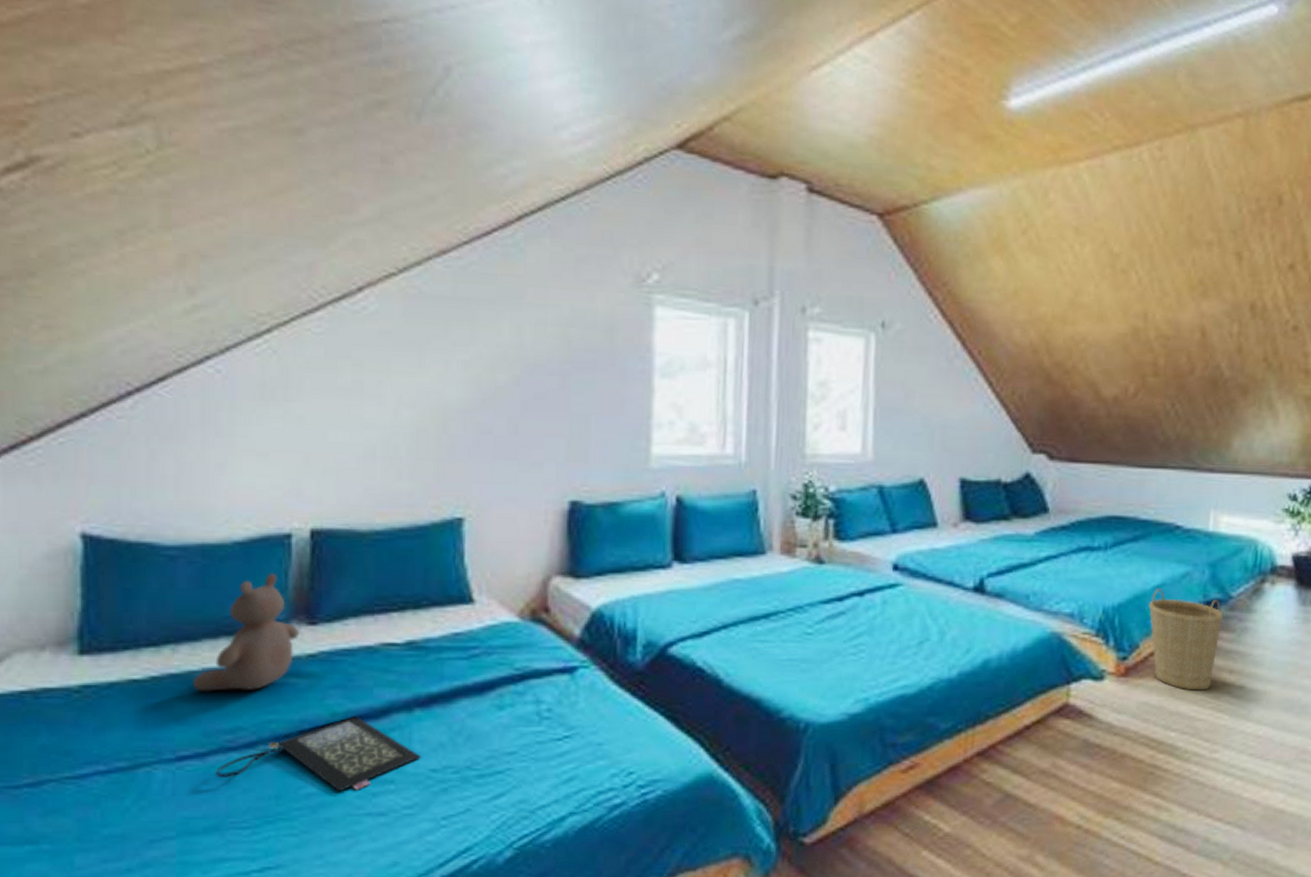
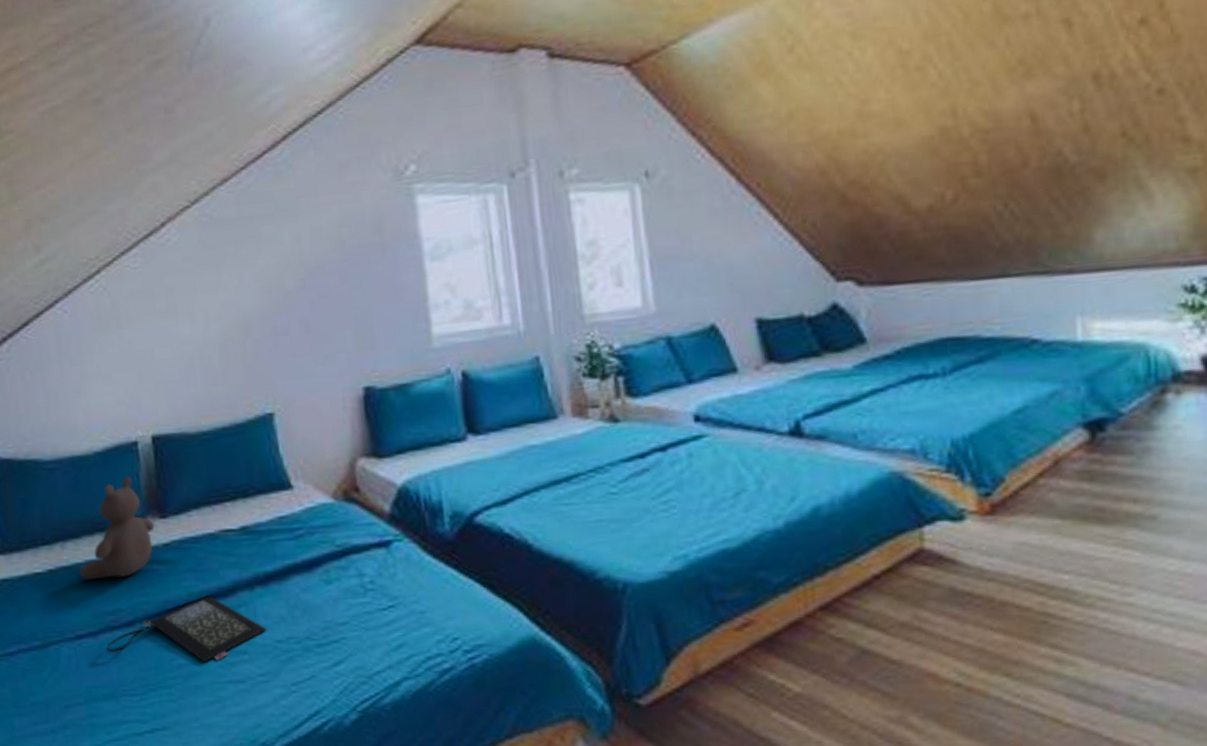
basket: present [1148,588,1224,691] -> none [1009,412,1115,526]

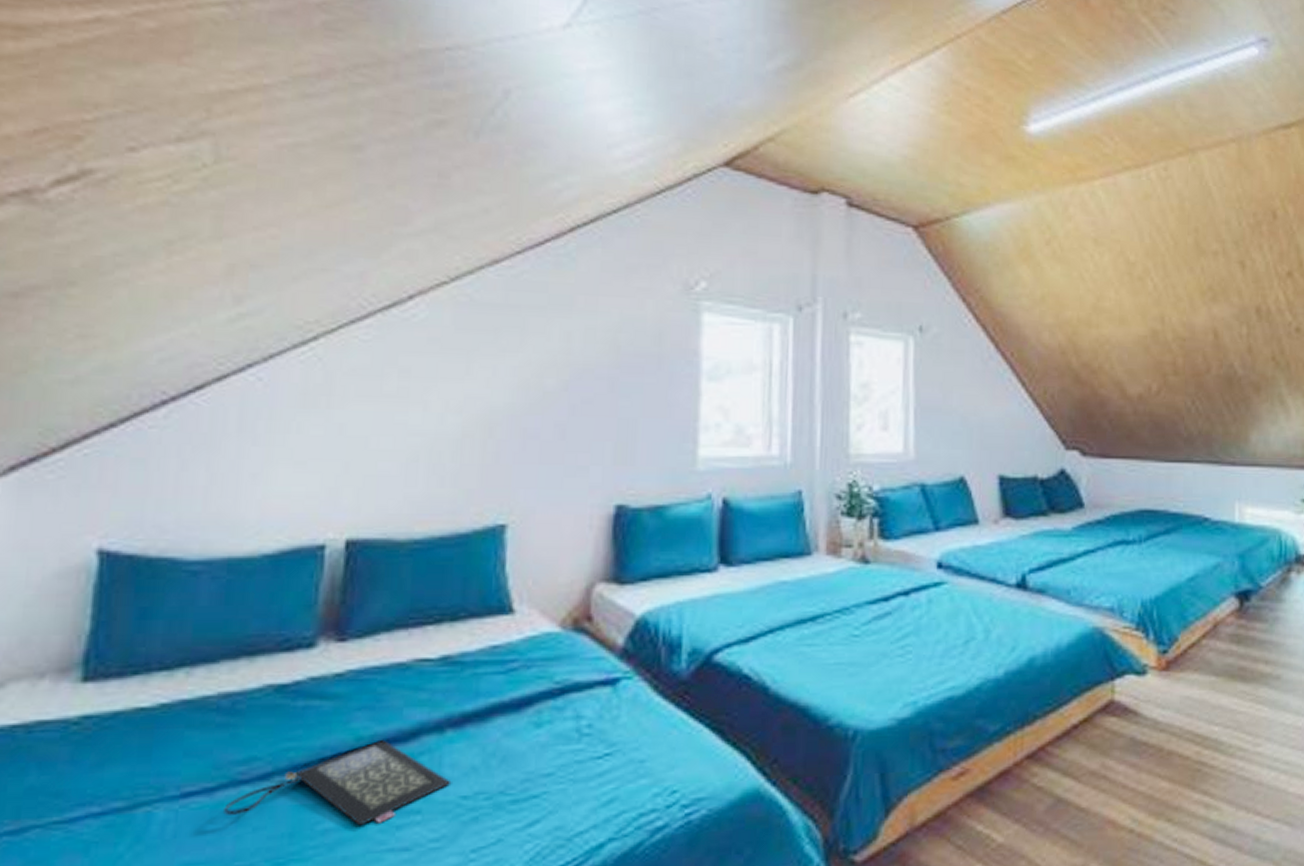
bear: present [80,476,155,580] -> none [207,586,327,719]

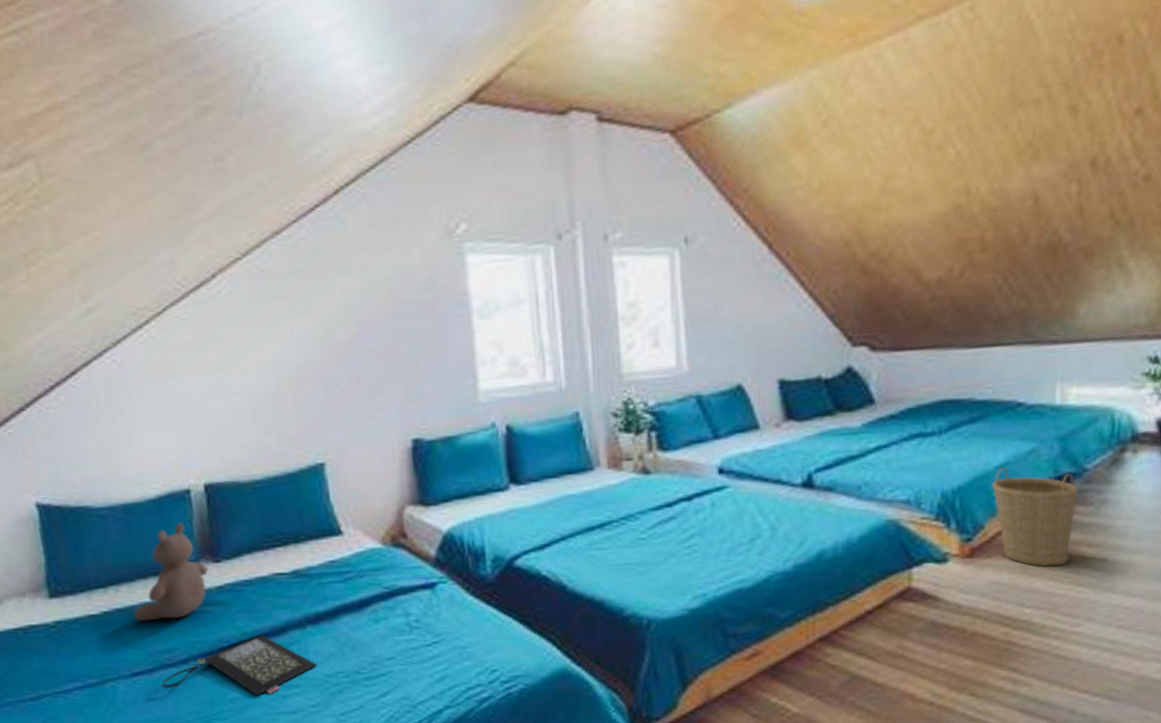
bear: none [207,586,327,719] -> present [134,522,208,621]
basket: none [1184,580,1256,683] -> present [991,468,1079,567]

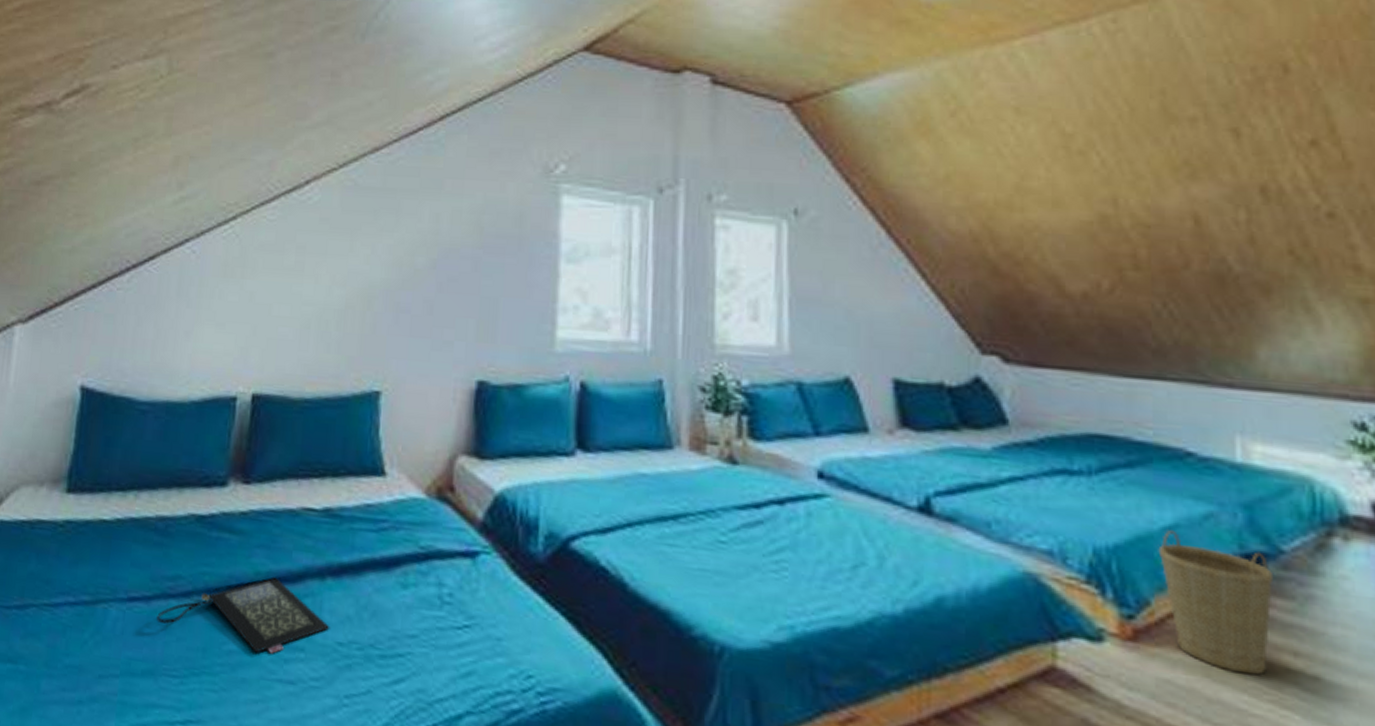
bear: present [134,522,208,621] -> none [148,432,235,541]

